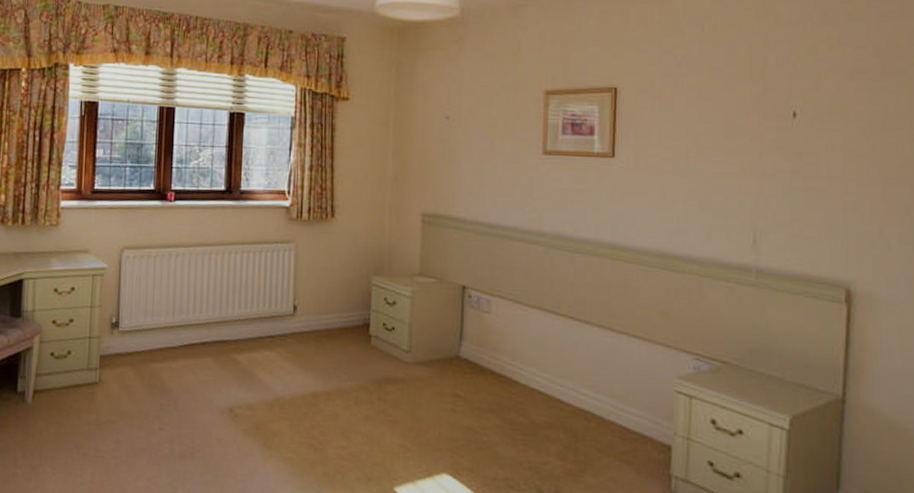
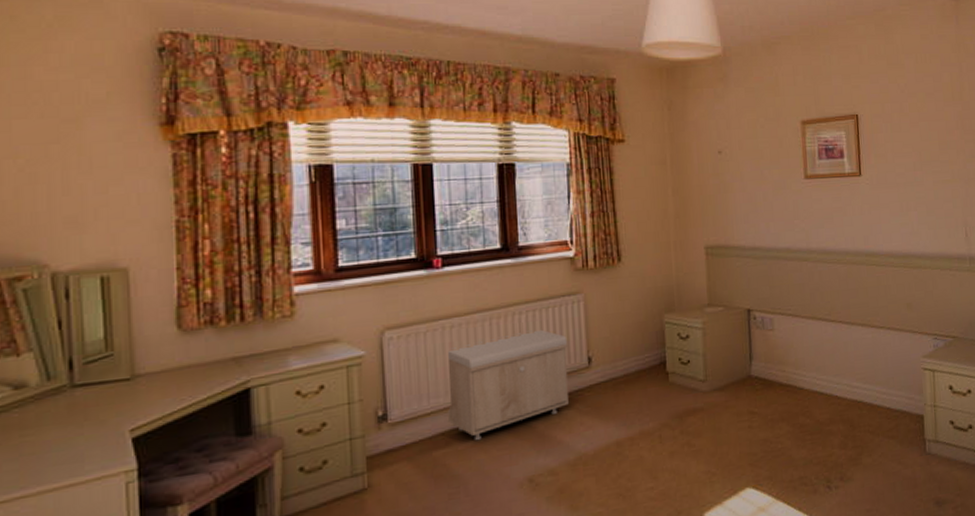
storage bench: none [165,270,276,363] -> present [447,329,569,441]

